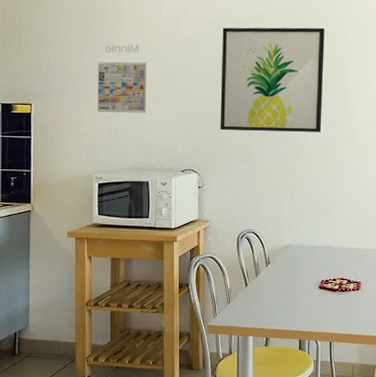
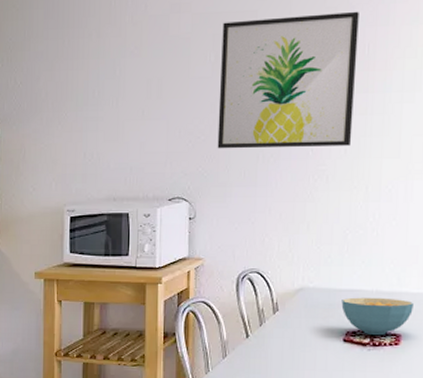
calendar: present [97,43,147,113] -> none [70,51,128,134]
cereal bowl: none [317,252,369,282] -> present [341,297,413,335]

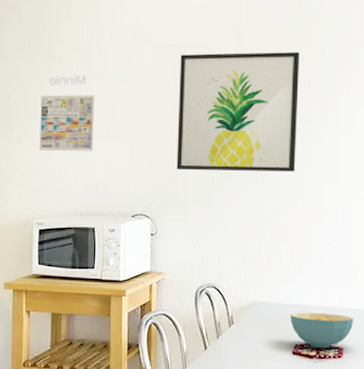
calendar: none [70,51,128,134] -> present [39,74,95,151]

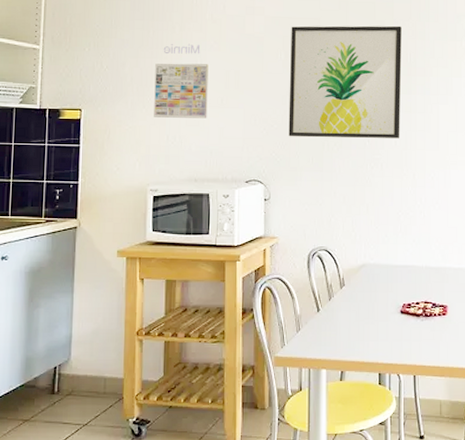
cereal bowl: present [290,312,353,348] -> none [398,272,456,306]

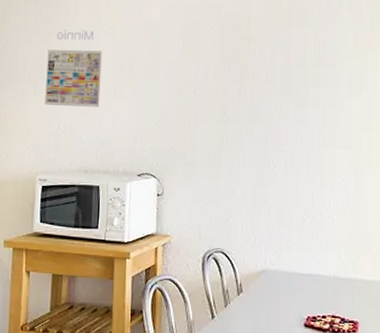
wall art: present [288,25,402,138] -> none [184,12,310,135]

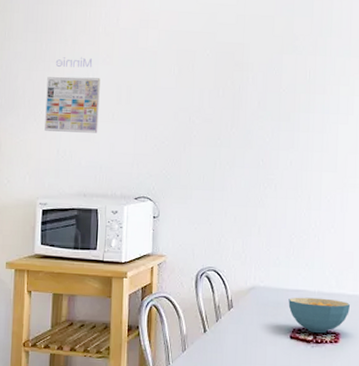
cereal bowl: none [302,282,368,321] -> present [288,297,350,333]

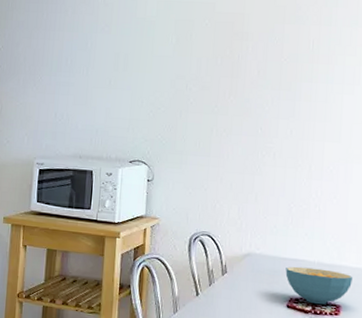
calendar: present [45,57,100,133] -> none [43,26,99,99]

